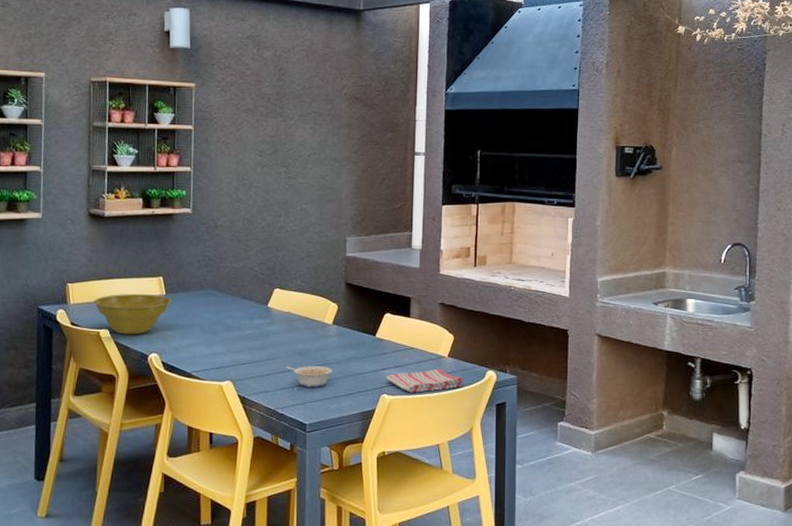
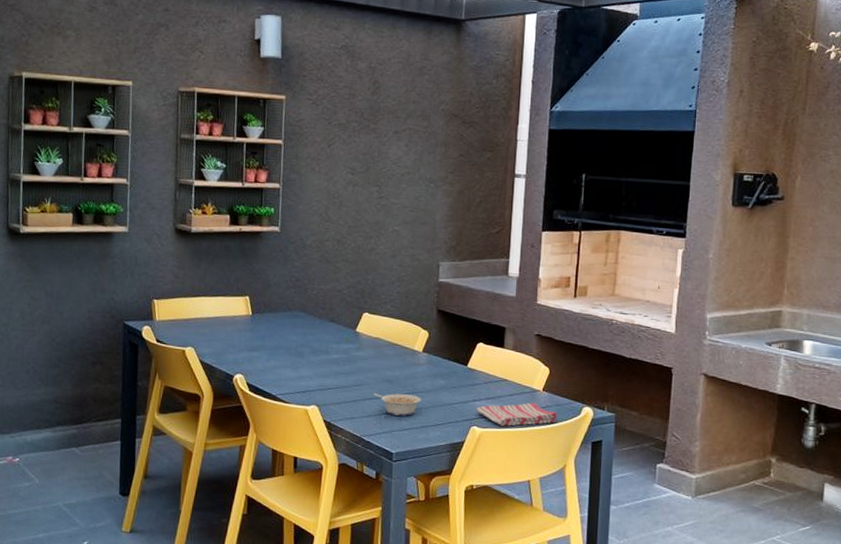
planter bowl: present [93,293,172,335] -> none [179,312,258,355]

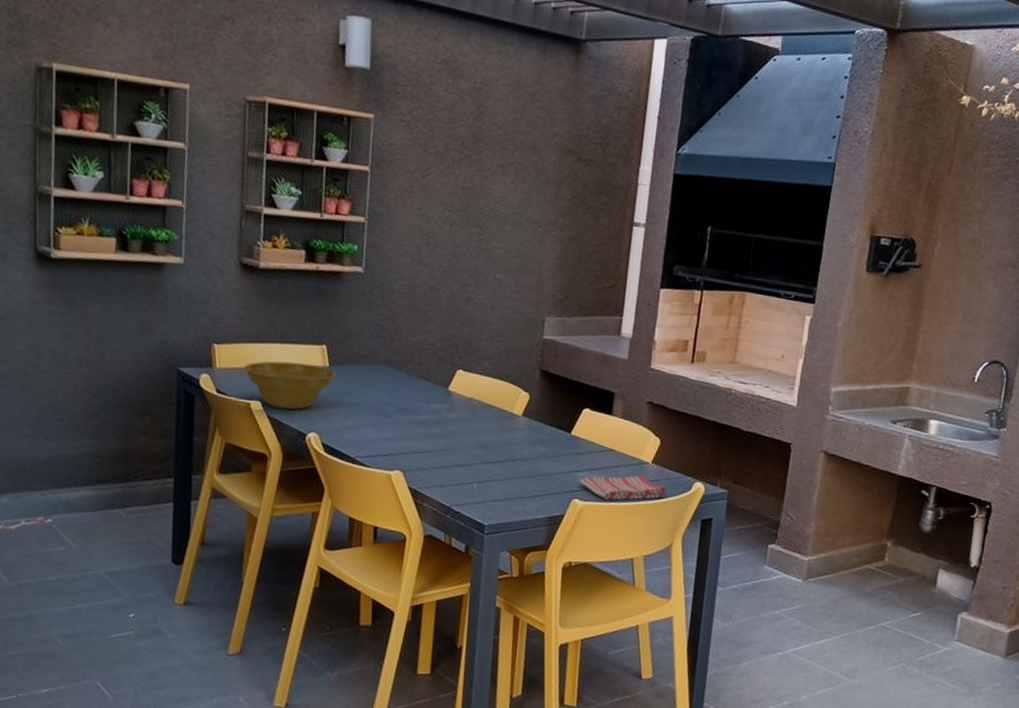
planter bowl: none [179,312,258,355] -> present [243,361,336,410]
legume: present [373,393,422,416] -> none [465,460,519,486]

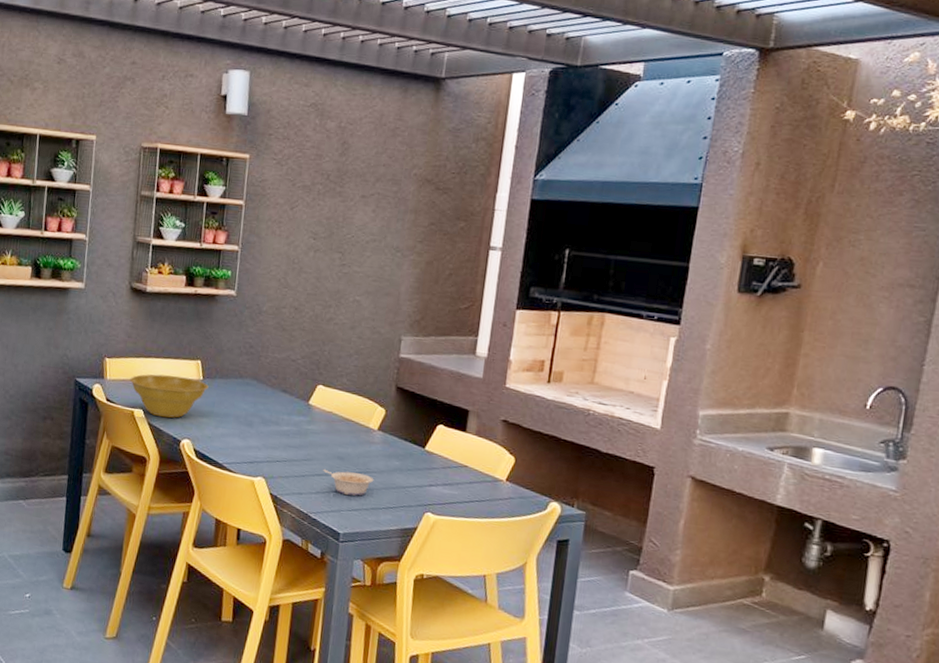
legume: none [465,460,519,486] -> present [323,470,374,496]
dish towel: present [579,475,667,500] -> none [432,491,522,517]

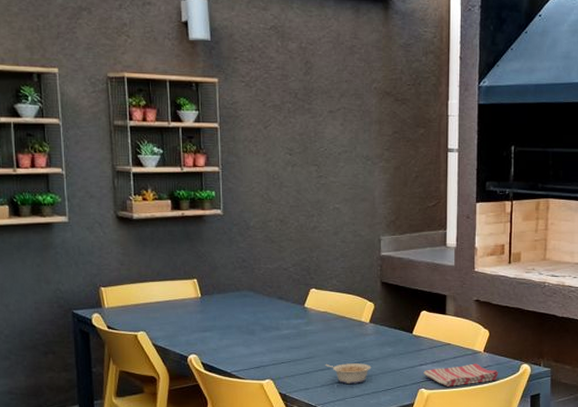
planter bowl: present [129,374,209,418] -> none [128,296,208,337]
dish towel: none [432,491,522,517] -> present [423,363,499,387]

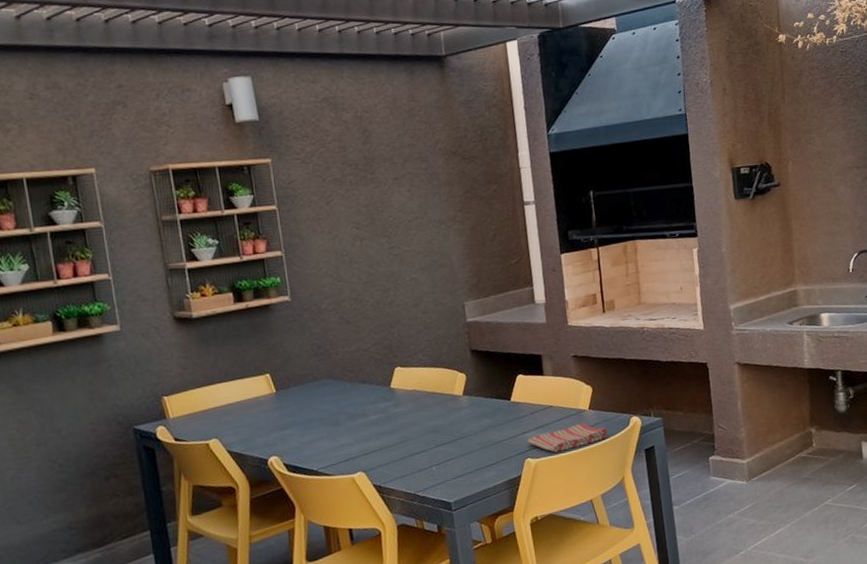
legume: present [325,363,372,384] -> none [420,440,471,465]

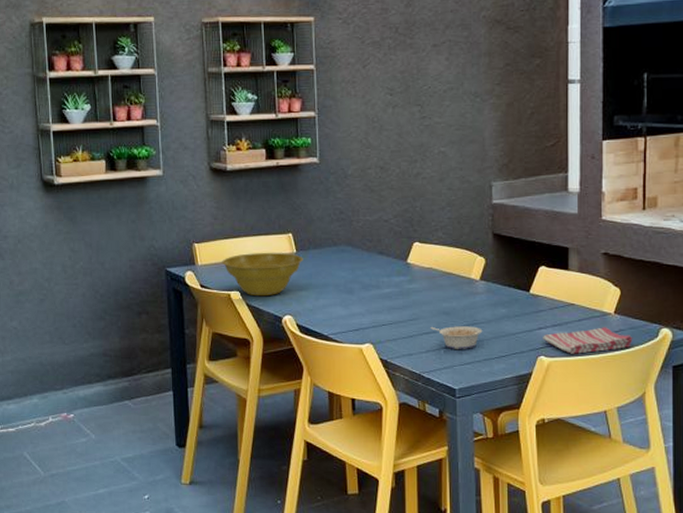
planter bowl: none [196,393,284,442] -> present [222,252,303,297]
legume: none [420,440,471,465] -> present [430,326,483,349]

